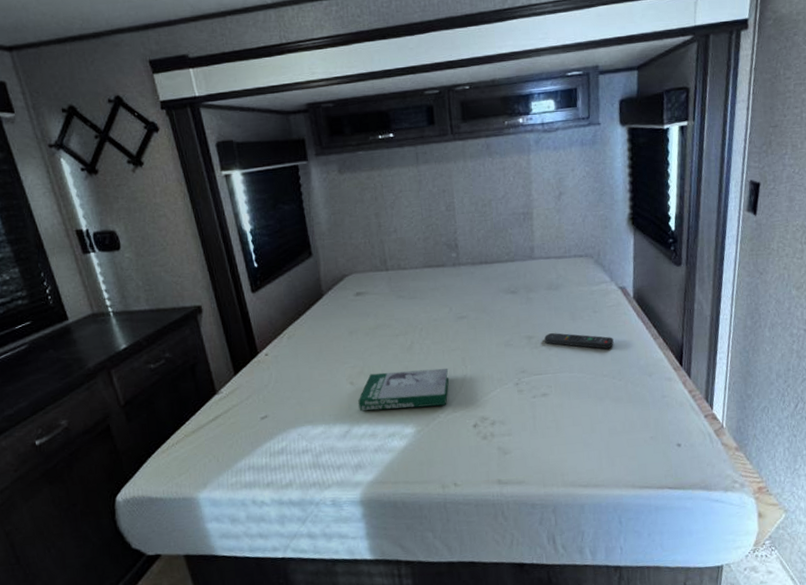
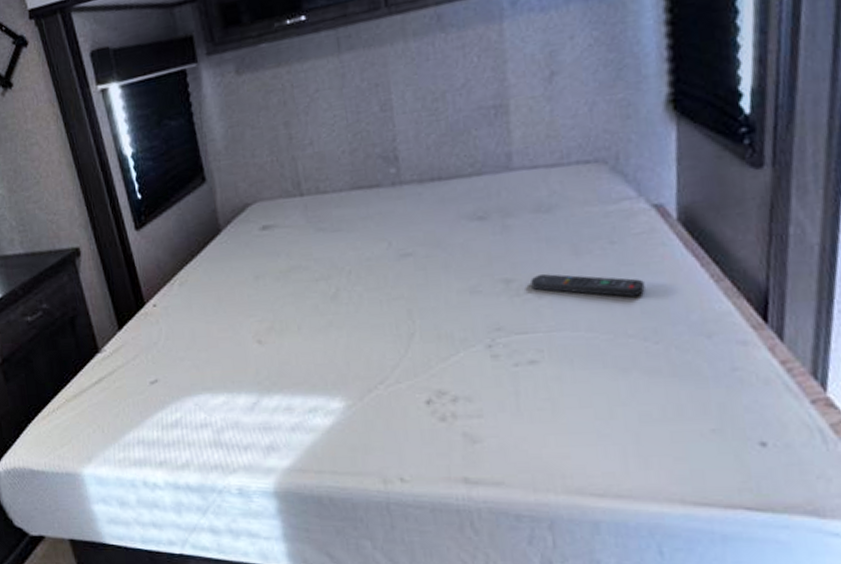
book: present [358,368,449,411] -> none [268,323,390,378]

